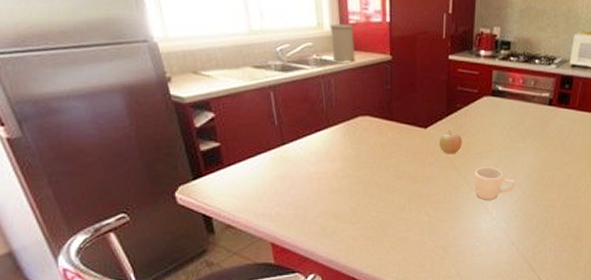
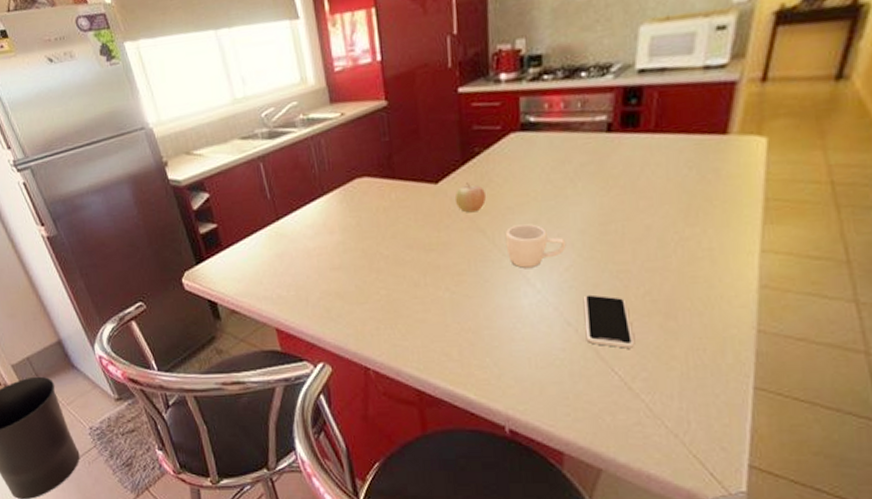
canister: present [330,23,355,62] -> none [314,72,346,118]
smartphone: none [523,222,555,262] -> present [583,294,635,349]

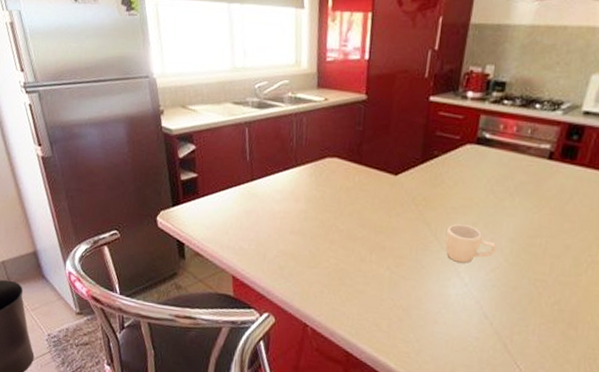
fruit: present [454,181,486,213] -> none [409,178,436,207]
smartphone: present [583,294,635,349] -> none [498,295,539,347]

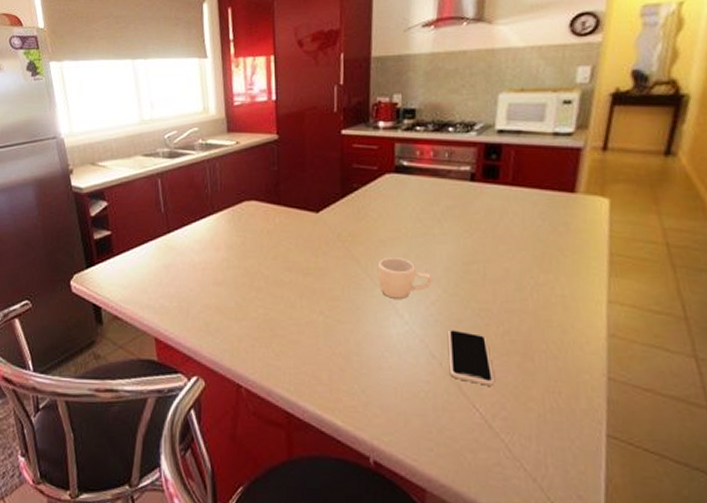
smartphone: none [498,295,539,347] -> present [447,329,495,386]

